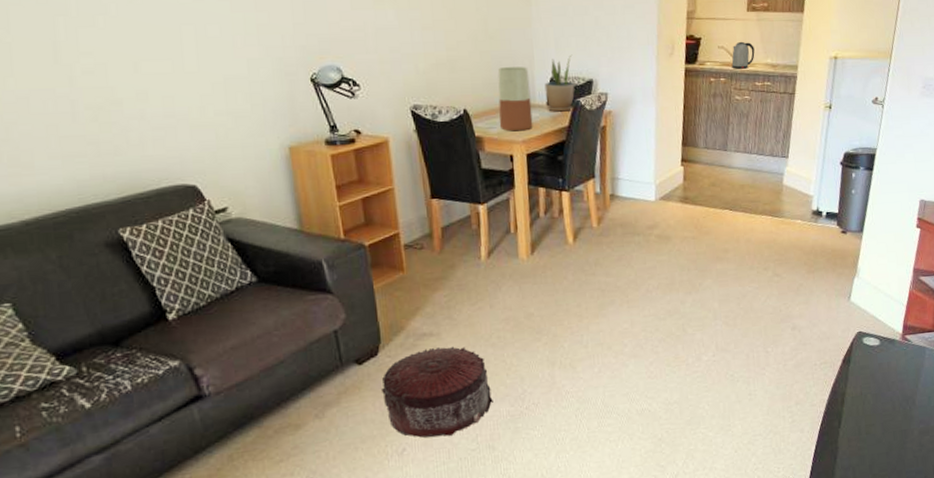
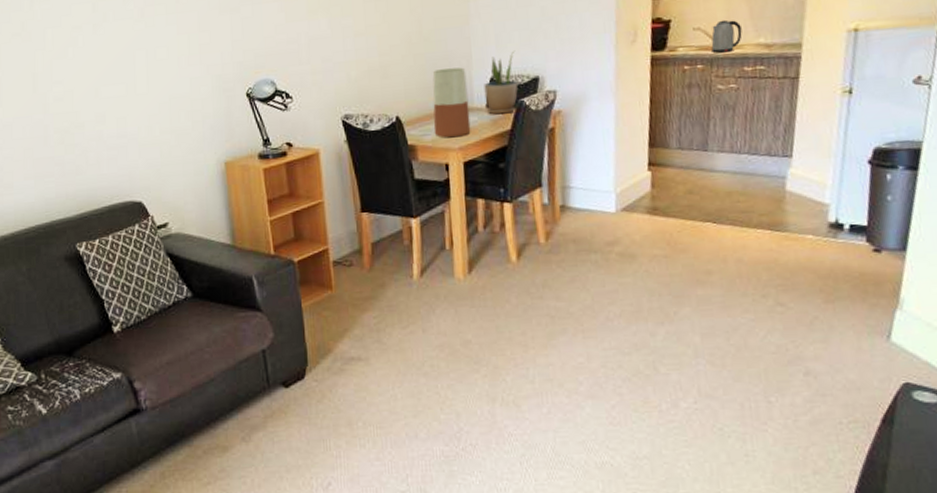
pouf: present [380,346,493,438] -> none [307,373,426,474]

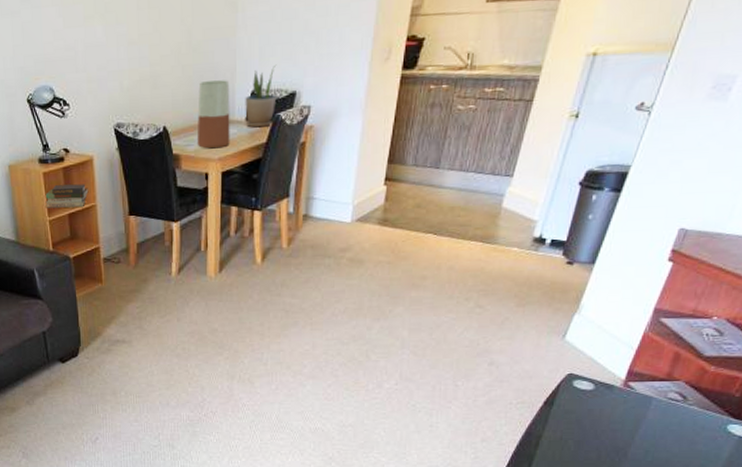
books: none [265,179,315,207] -> present [44,184,89,208]
kettle: present [711,19,742,54] -> none [458,39,489,74]

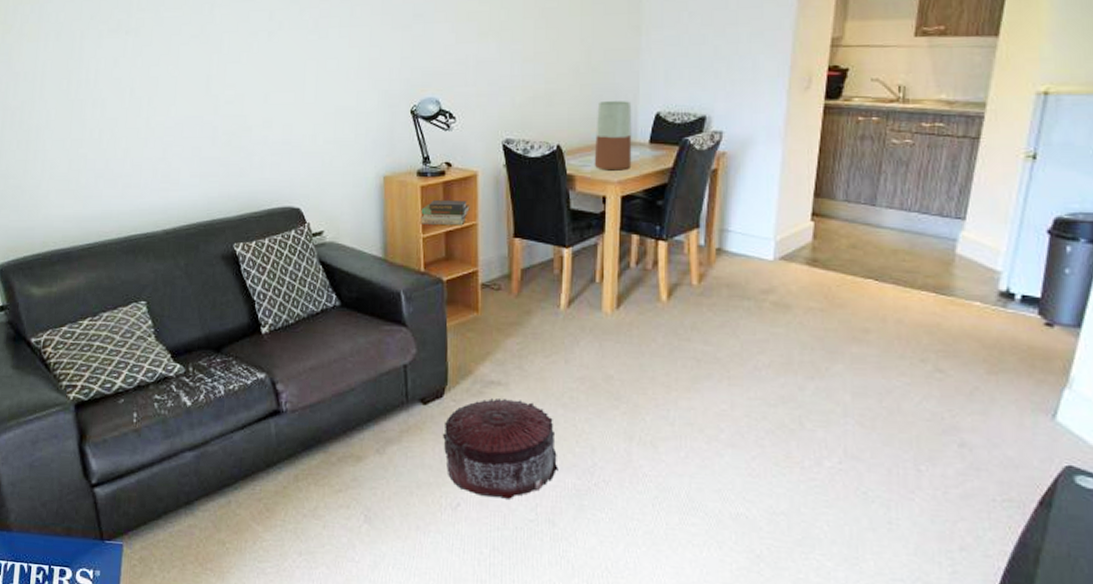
pouf: none [79,354,175,431] -> present [442,398,558,499]
potted plant: present [245,64,277,128] -> none [649,88,684,151]

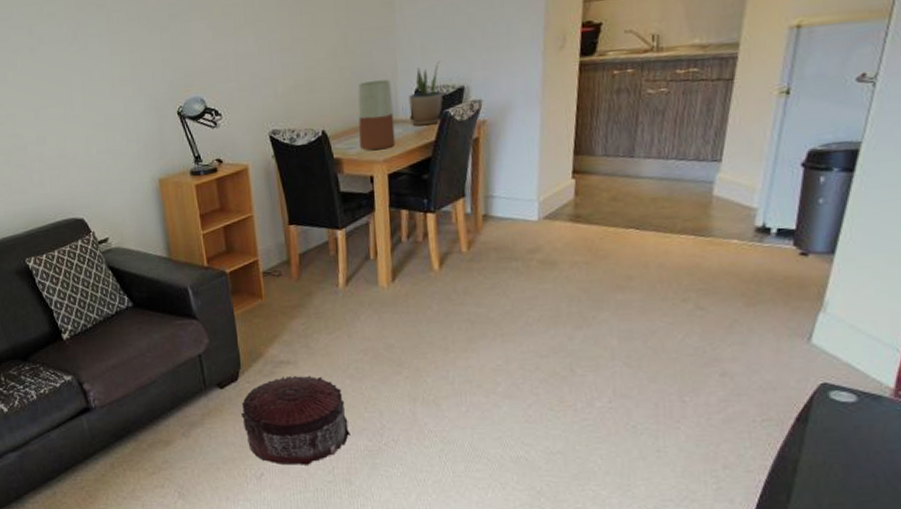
books: present [419,200,470,225] -> none [197,194,245,222]
potted plant: none [649,88,684,151] -> present [409,60,443,126]

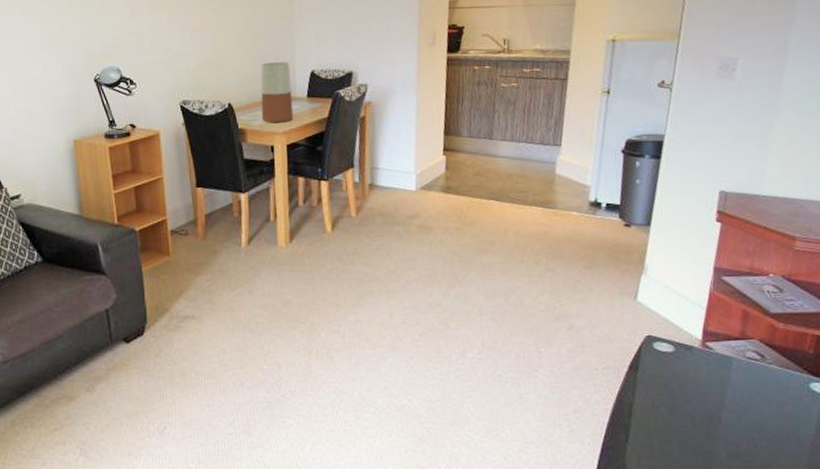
pouf: present [240,375,350,466] -> none [145,330,250,419]
potted plant: present [409,60,443,126] -> none [305,48,334,104]

